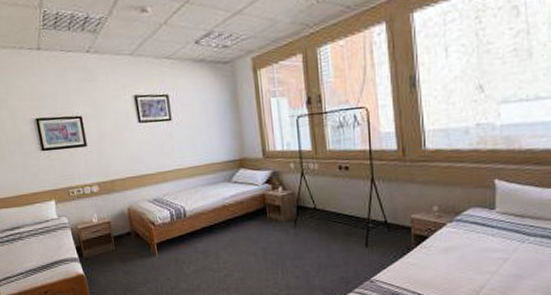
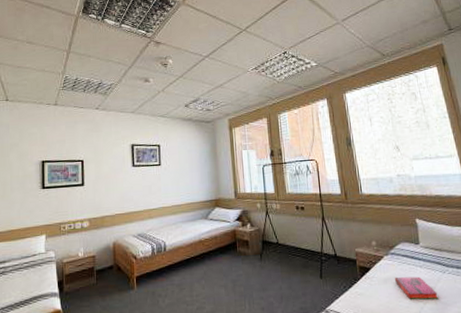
hardback book: none [457,246,511,271] -> present [394,276,438,300]

